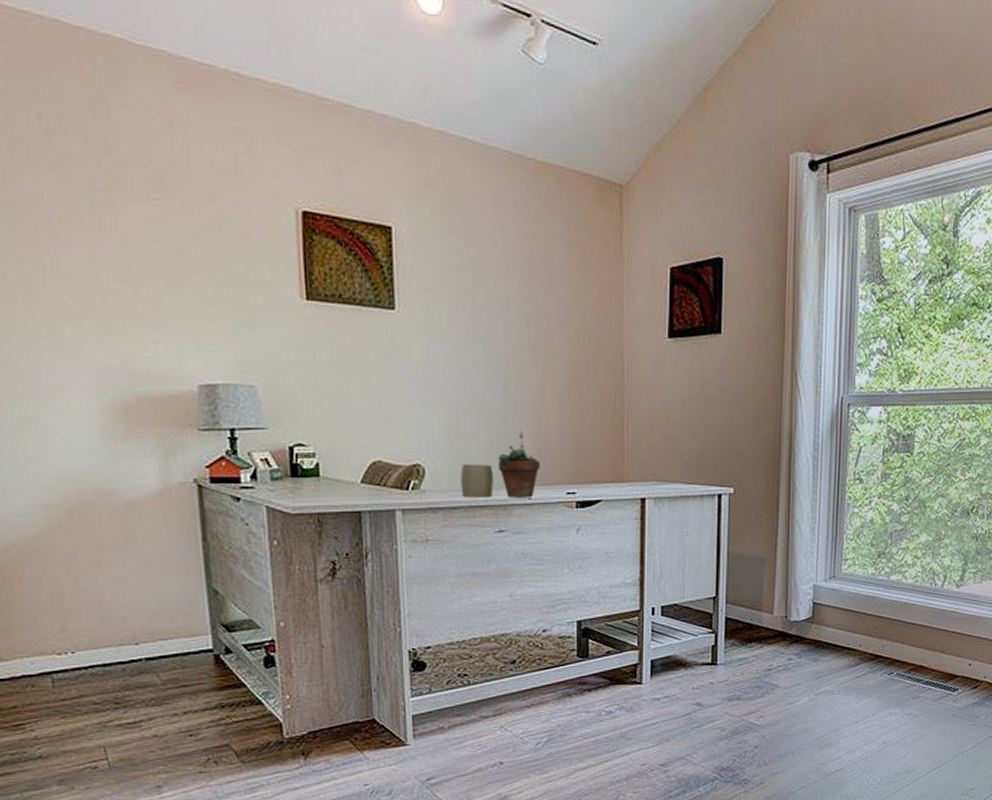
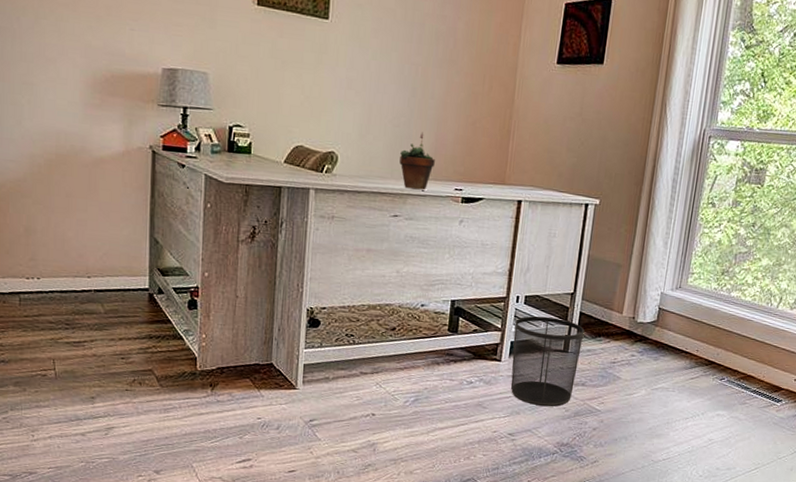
mug: present [460,463,494,498] -> none [366,155,395,187]
waste bin: none [653,627,733,729] -> present [510,316,585,407]

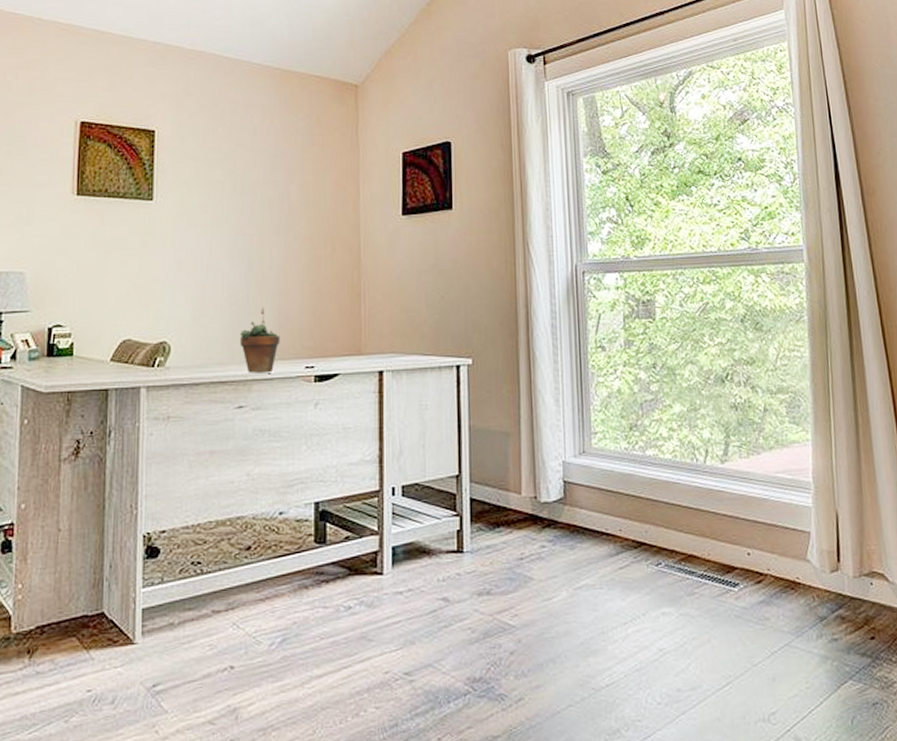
waste bin: present [510,316,585,407] -> none [394,509,479,630]

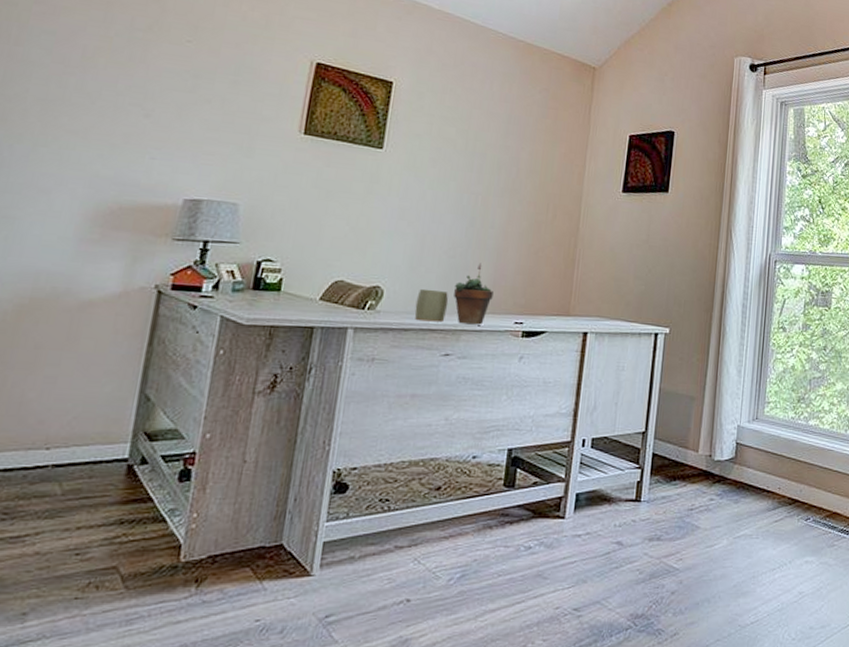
mug: none [203,340,236,374] -> present [414,288,449,323]

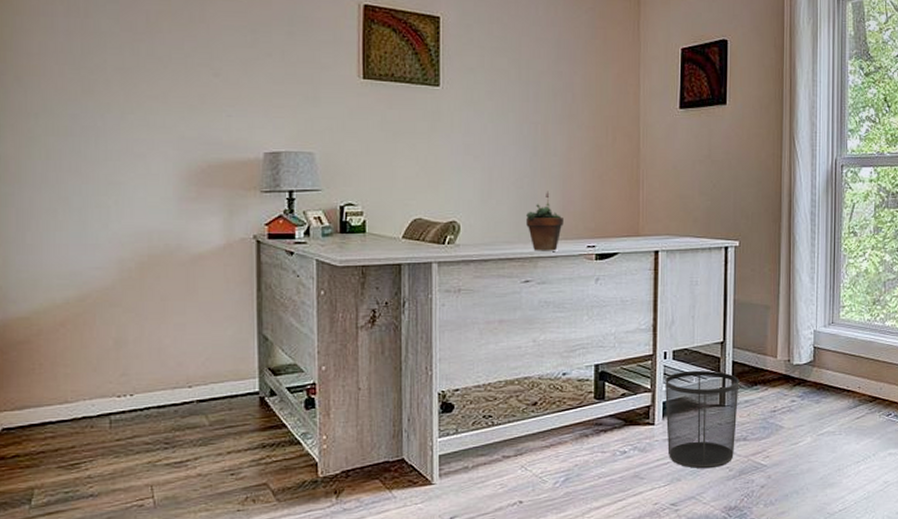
mug: present [414,288,449,323] -> none [491,220,522,251]
waste bin: none [576,460,658,570] -> present [665,370,740,469]

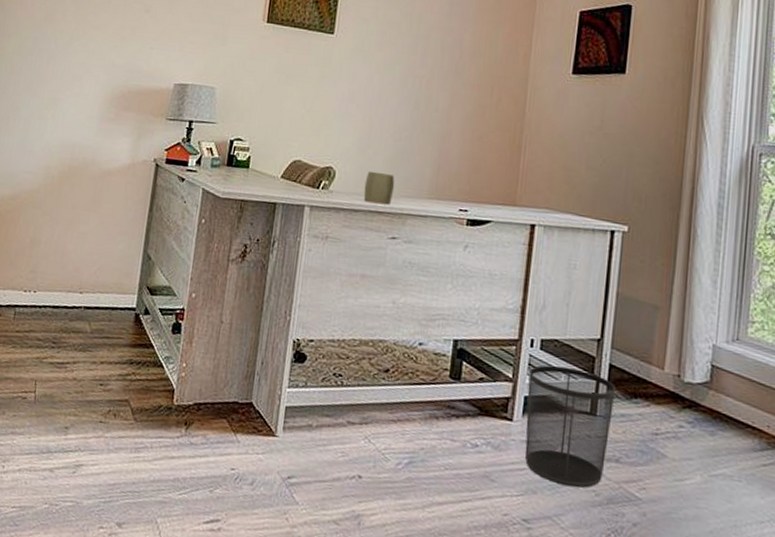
mug: none [491,220,522,251] -> present [363,171,395,206]
succulent plant: present [526,191,564,251] -> none [400,147,438,211]

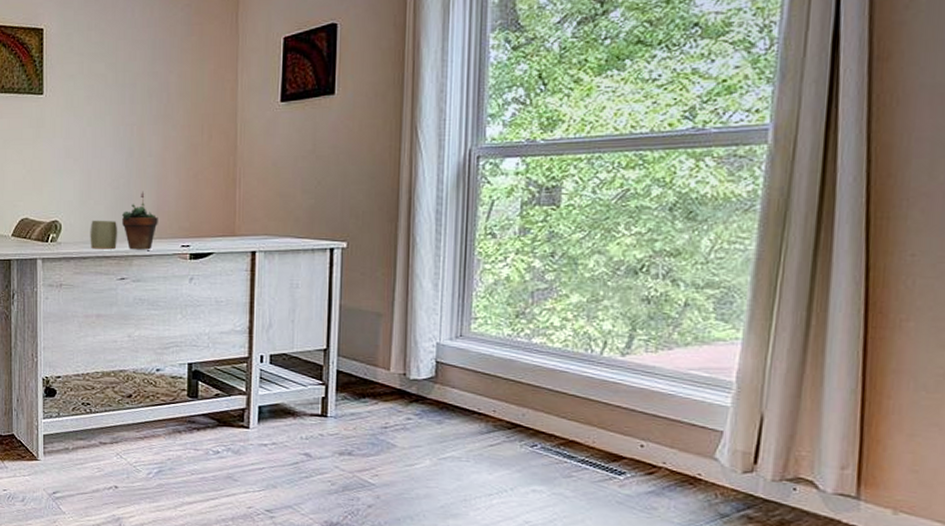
succulent plant: none [400,147,438,211] -> present [122,191,158,250]
waste bin: present [525,365,616,488] -> none [261,376,345,480]

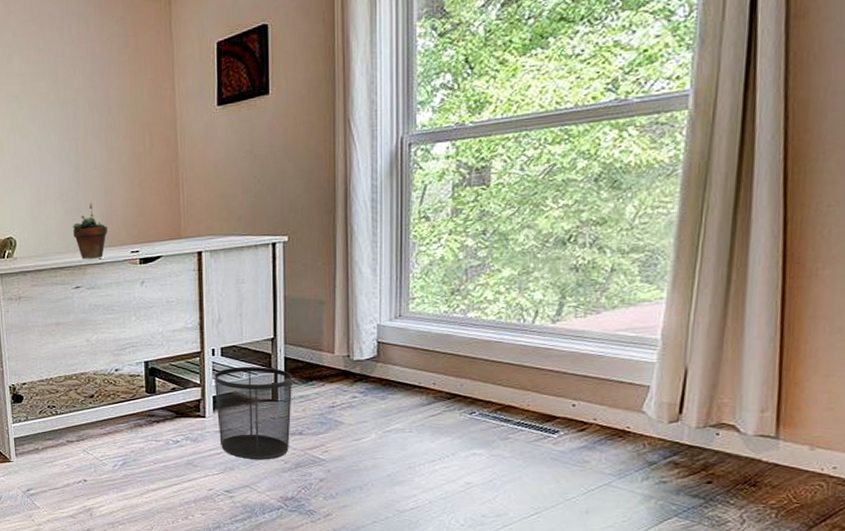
mug: present [90,220,118,250] -> none [43,233,71,262]
waste bin: none [261,376,345,480] -> present [214,366,293,460]

